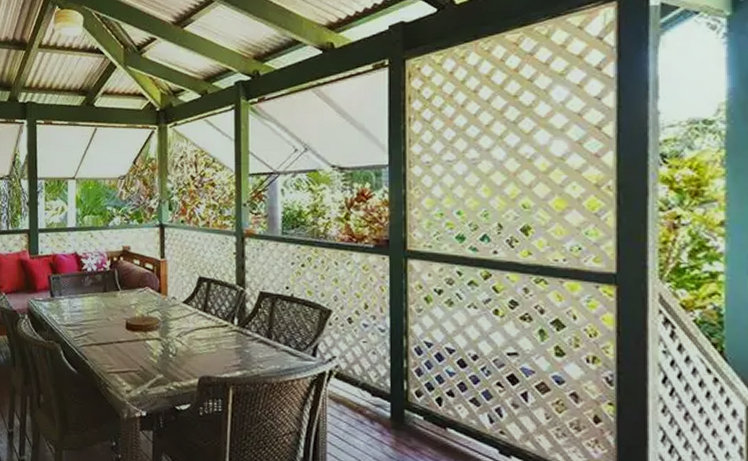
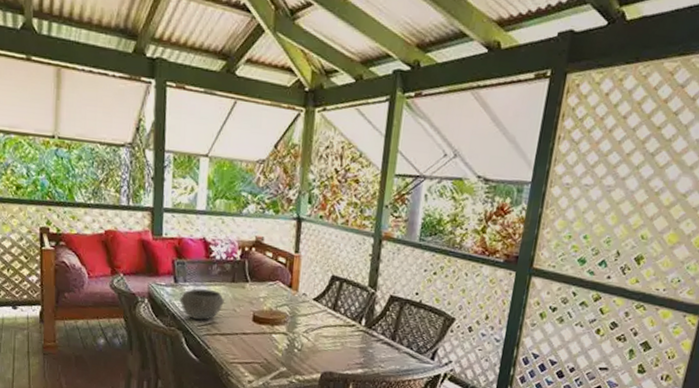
bowl: none [56,301,98,331] -> present [179,288,224,320]

